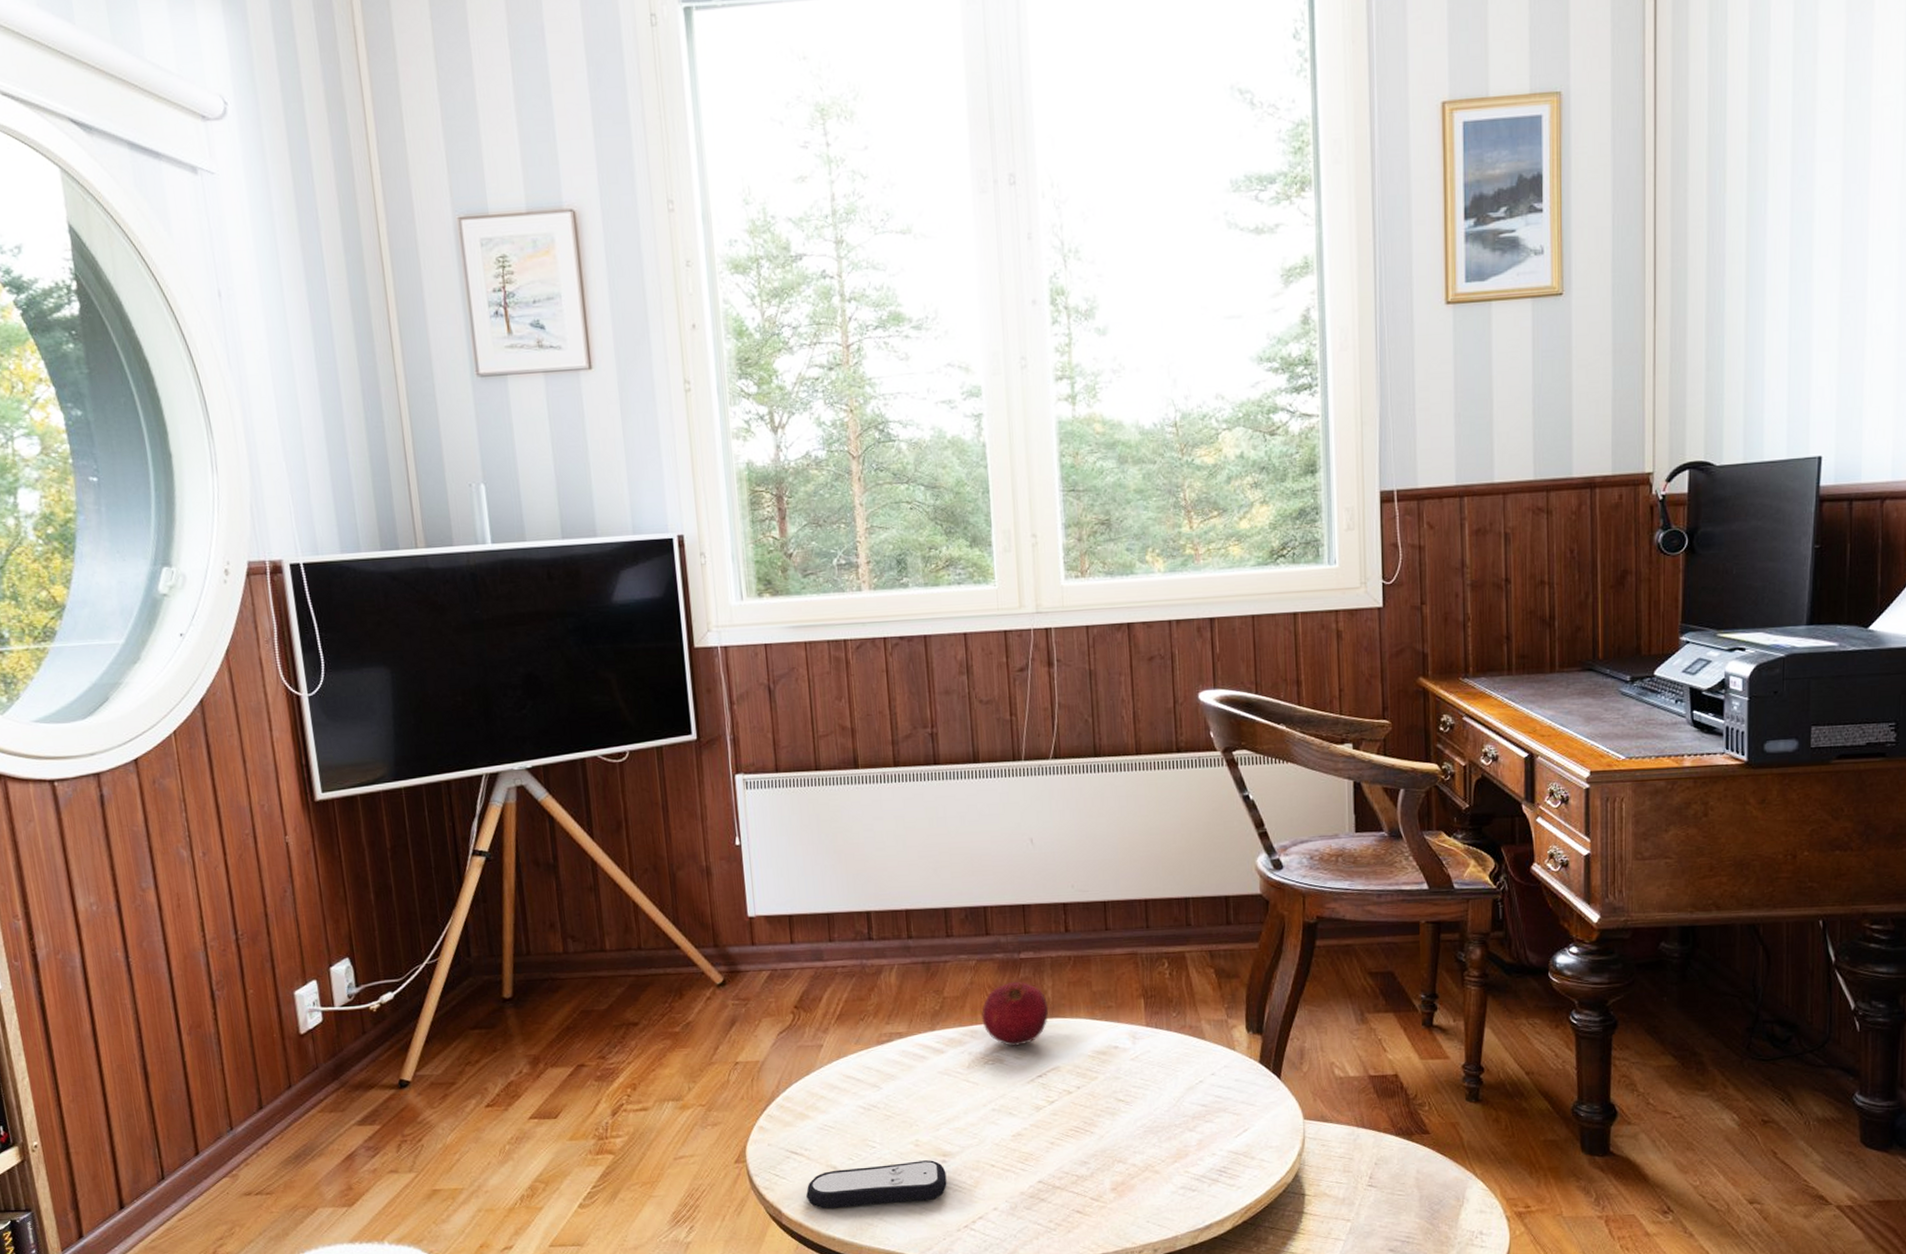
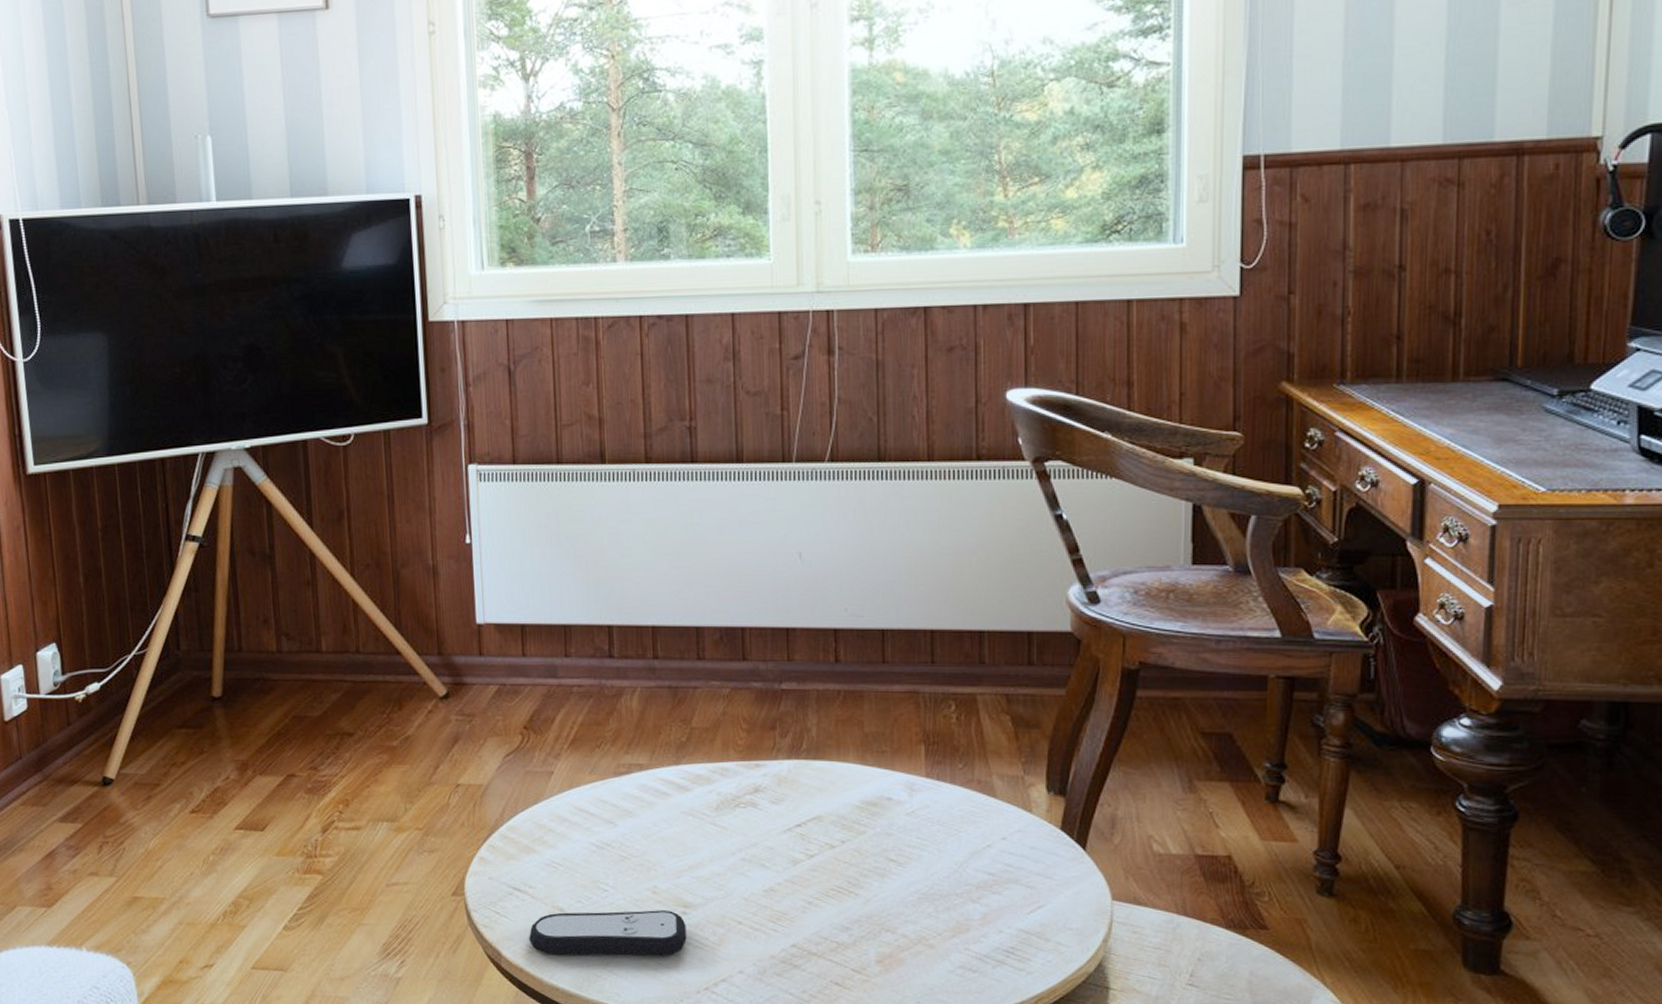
fruit: present [981,981,1048,1047] -> none [734,715,811,790]

